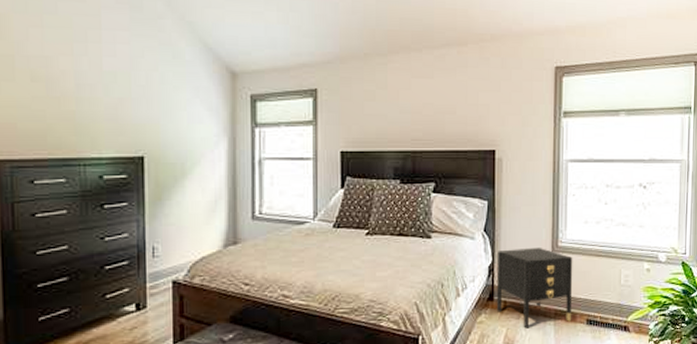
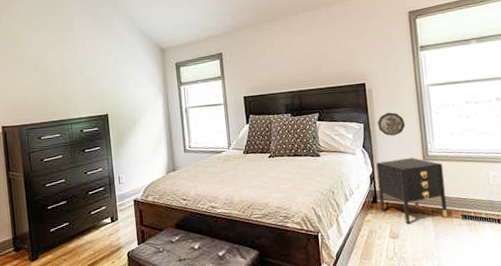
decorative plate: none [505,190,537,219] -> present [378,112,406,136]

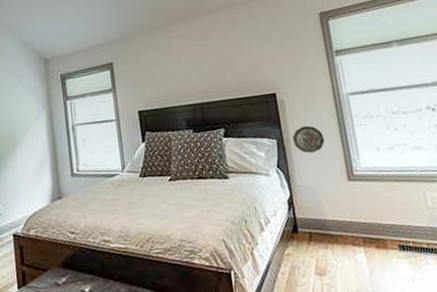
nightstand: present [376,158,448,224] -> none [294,178,382,258]

